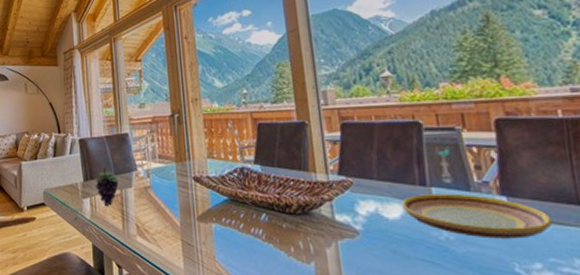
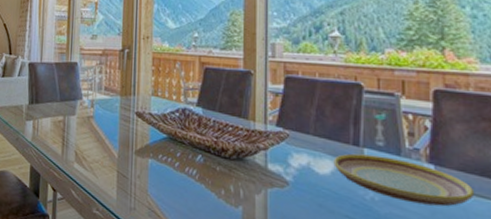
fruit: present [95,167,120,206] -> none [39,93,64,130]

